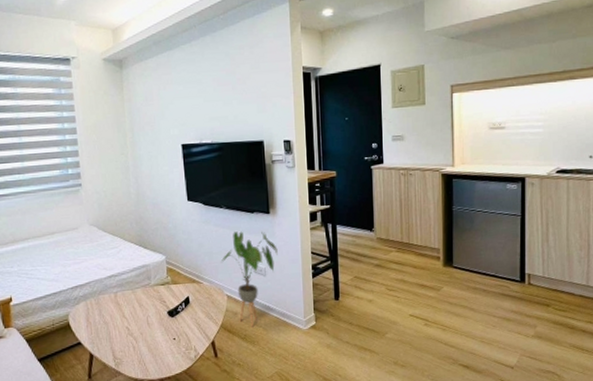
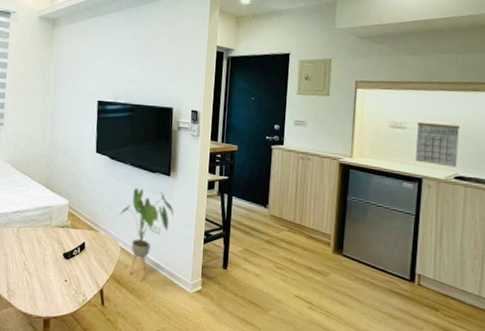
calendar: none [516,117,559,162] -> present [416,121,461,168]

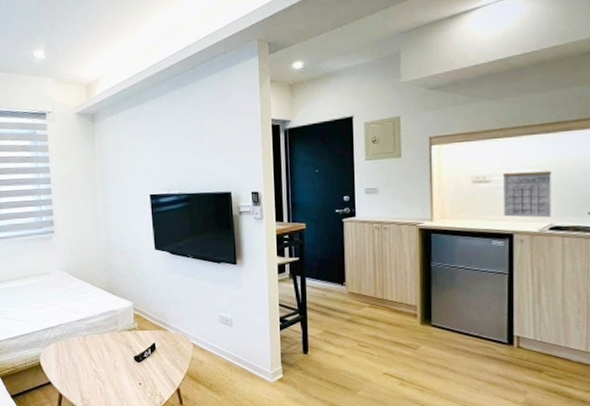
house plant: present [120,188,174,282] -> none [188,281,245,377]

